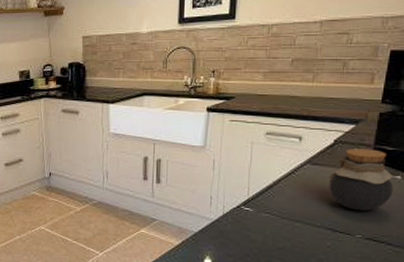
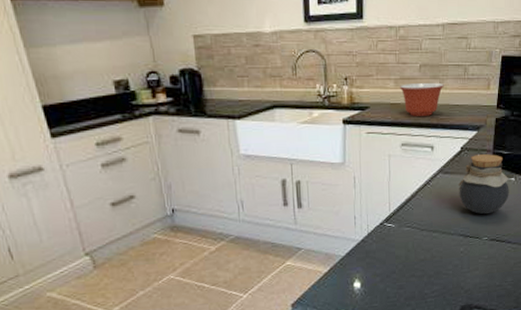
mixing bowl: none [267,75,318,108] -> present [399,82,444,116]

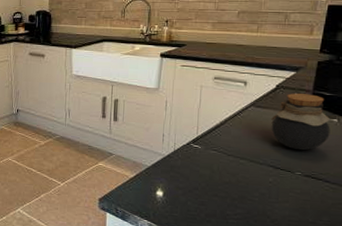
mixing bowl: present [399,82,444,116] -> none [216,26,262,55]

